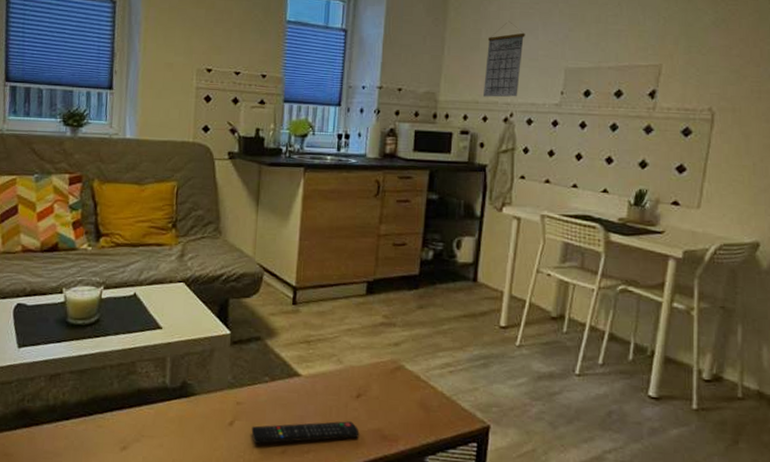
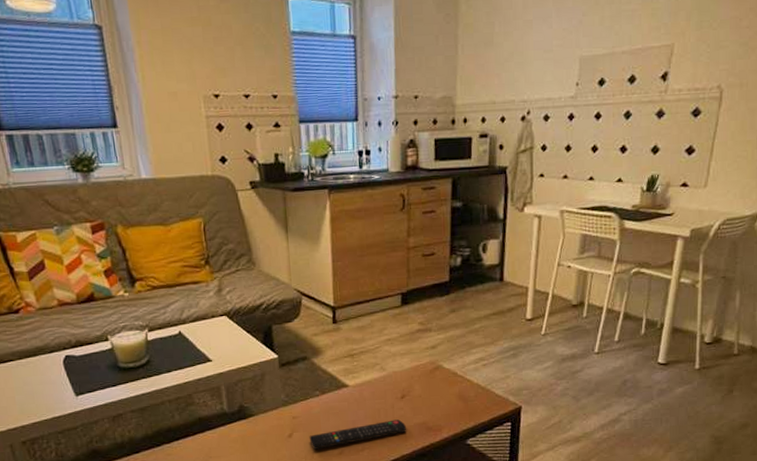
calendar: present [482,21,525,98] -> none [499,11,539,96]

